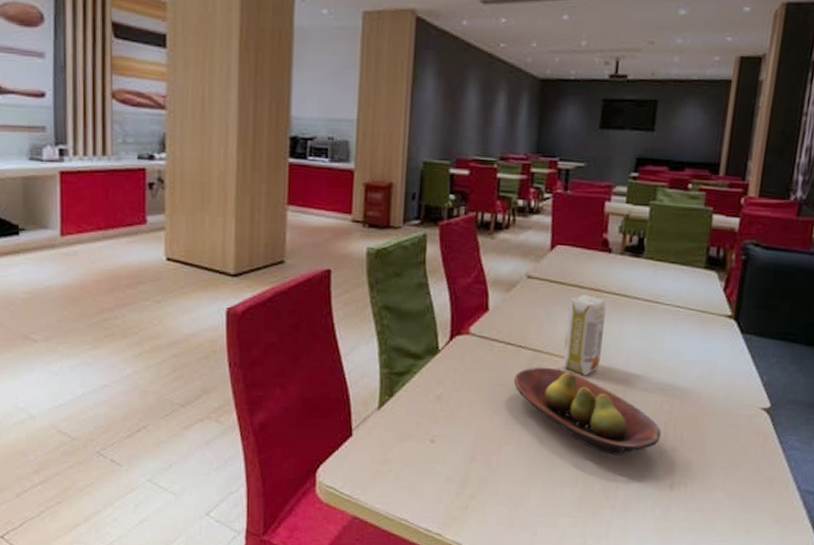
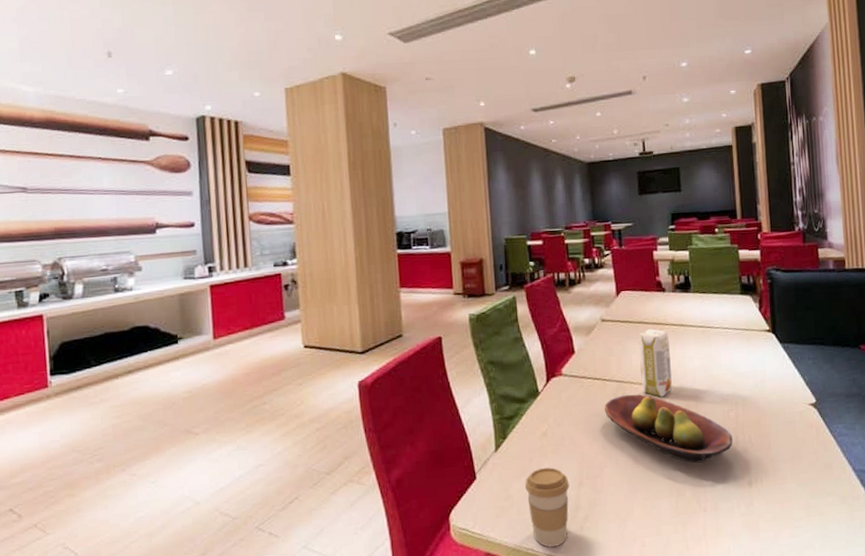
coffee cup: none [407,434,460,521] -> present [524,467,570,547]

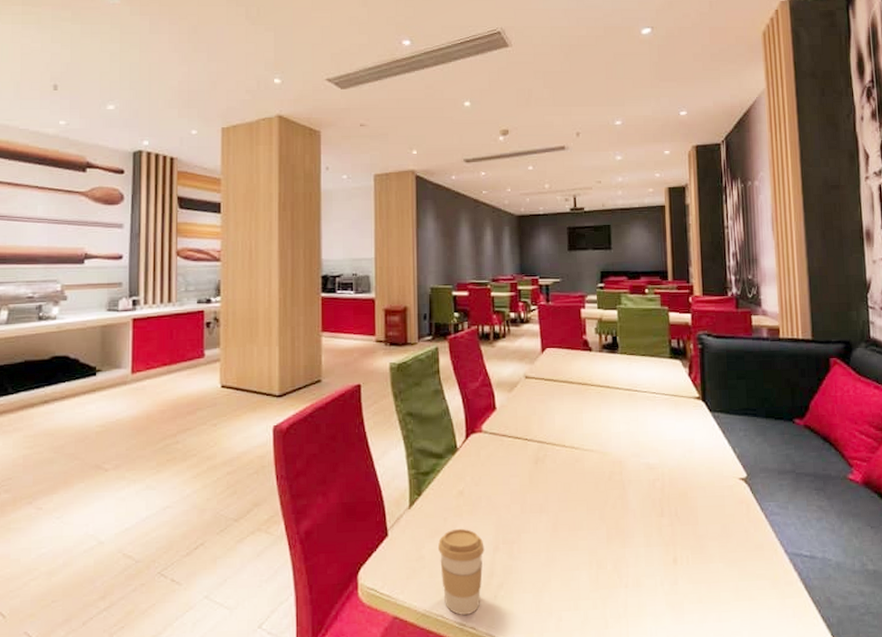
fruit bowl: present [604,394,733,463] -> none [524,456,658,534]
juice carton: present [638,329,672,397] -> none [562,389,596,461]

